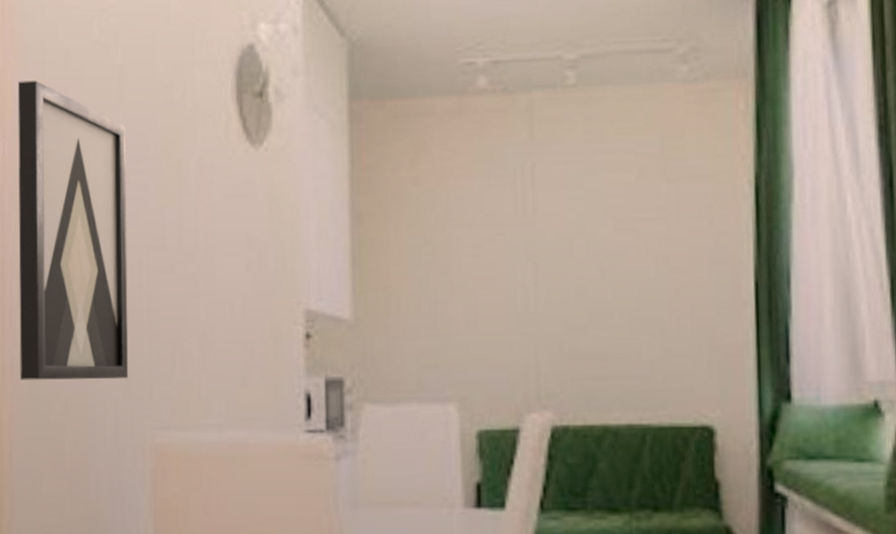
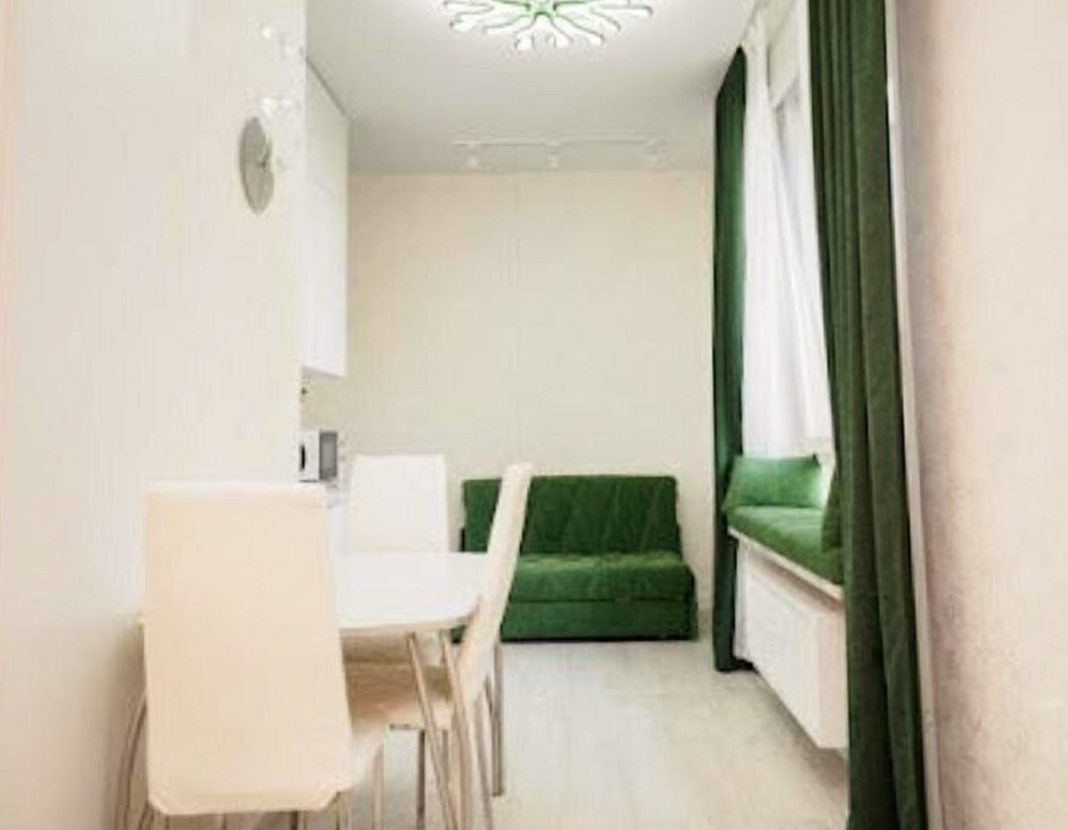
wall art: present [17,80,129,380] -> none [11,141,128,431]

